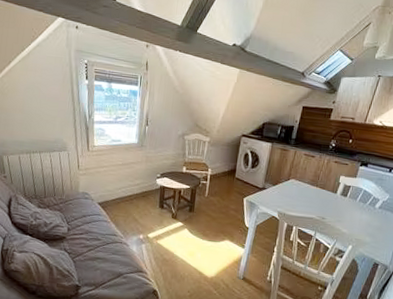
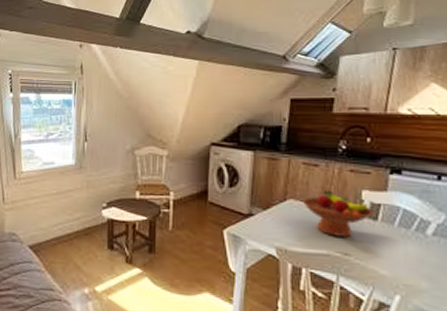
fruit bowl: none [300,174,346,207] -> present [302,190,374,237]

